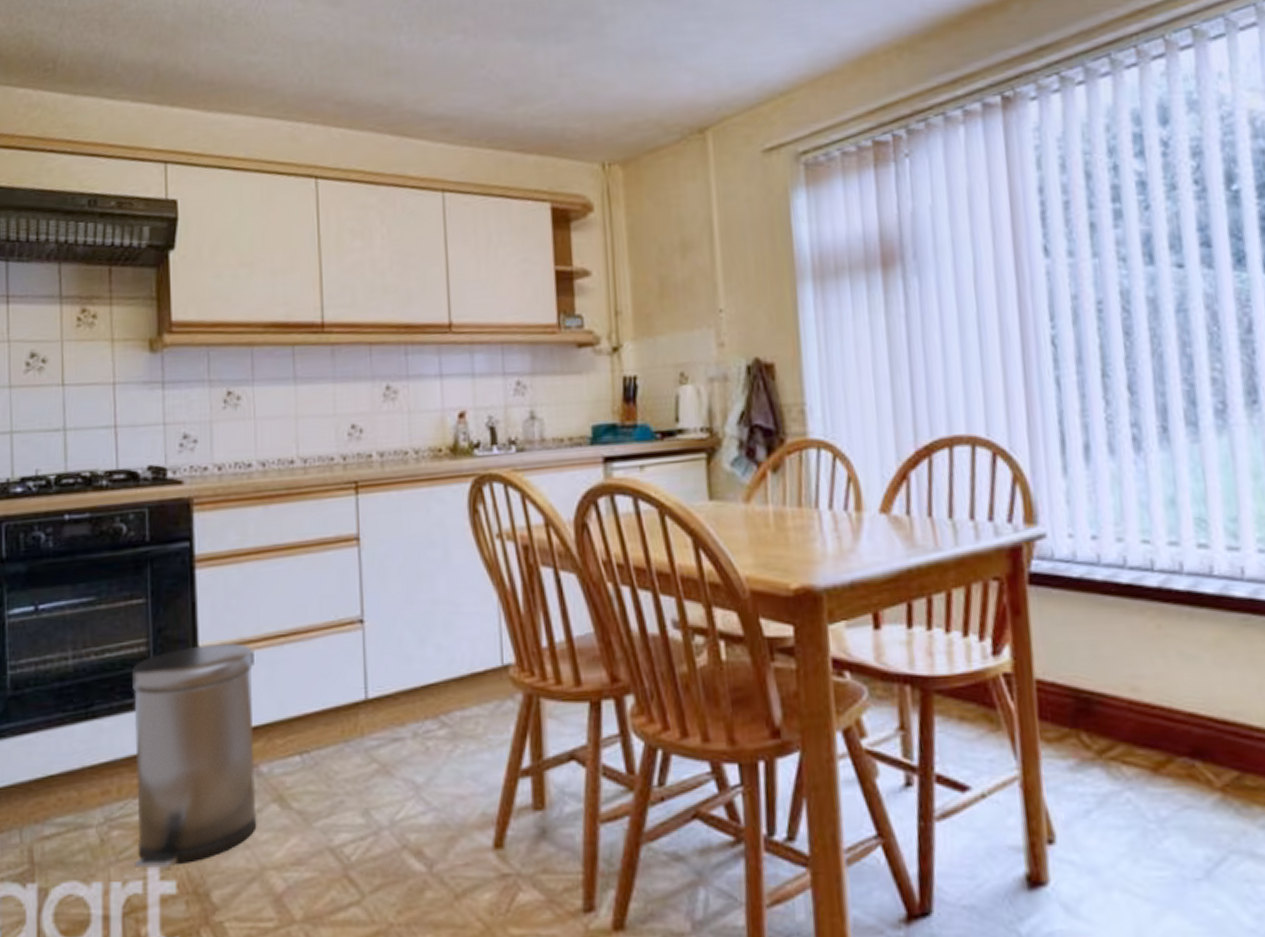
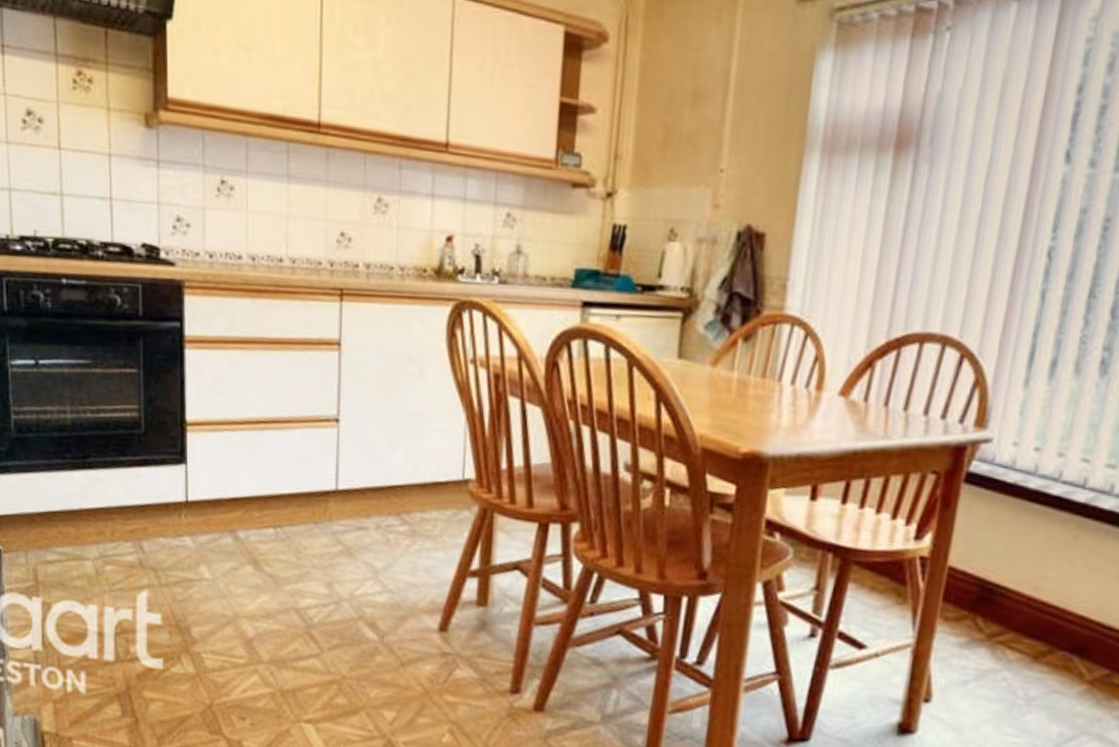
pedal bin: present [132,643,257,869] -> none [125,418,237,604]

